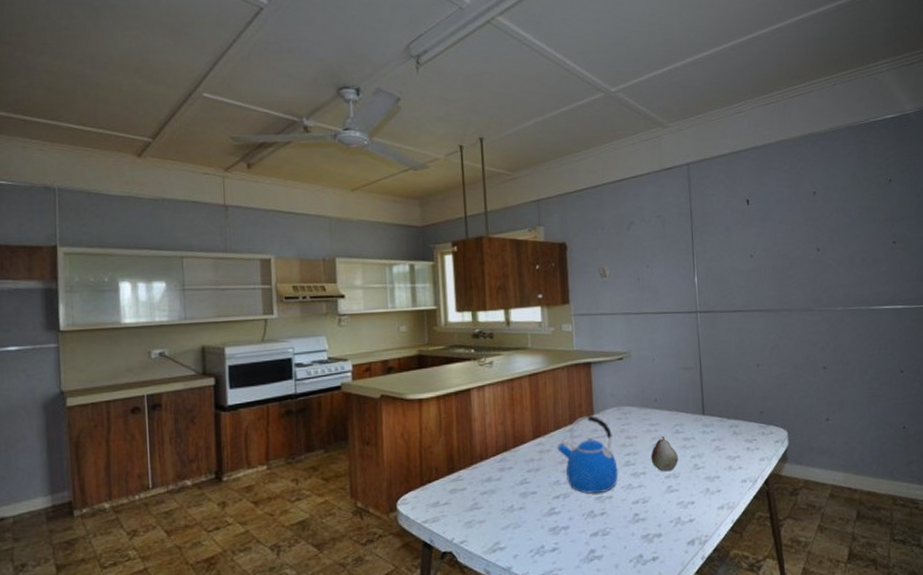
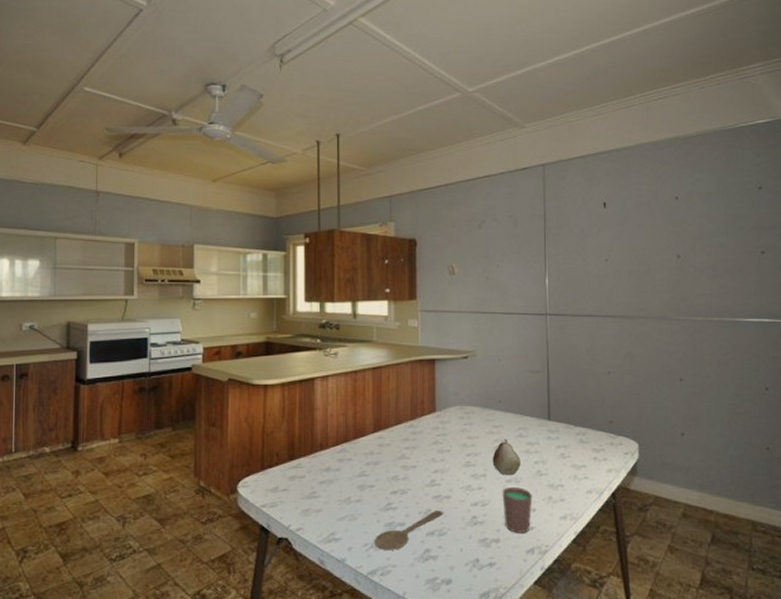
wooden spoon: none [539,510,606,555] -> present [374,510,443,550]
kettle: present [556,416,618,494] -> none [396,413,458,491]
cup: none [661,481,691,527] -> present [502,486,533,533]

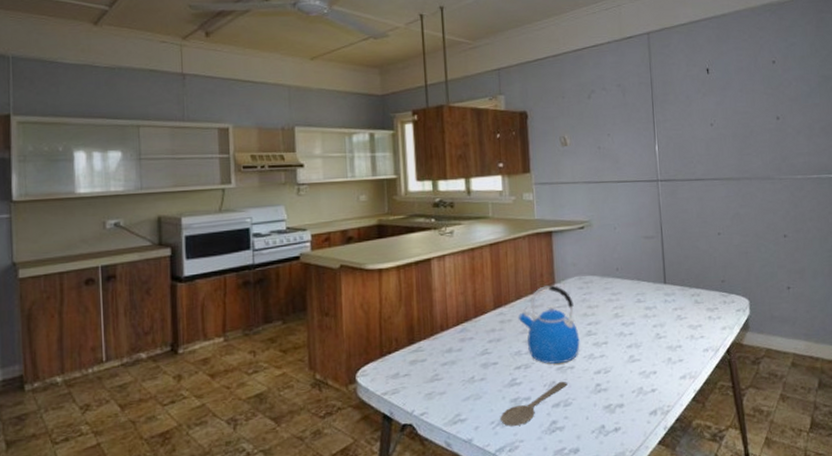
kettle: none [396,413,458,491] -> present [517,285,580,364]
fruit: present [492,438,521,476] -> none [612,305,640,342]
cup: present [502,486,533,533] -> none [623,351,653,397]

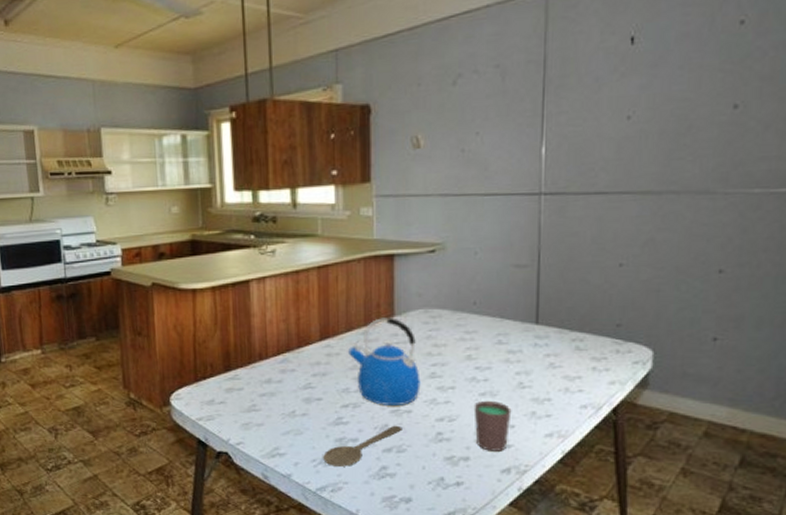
cup: none [623,351,653,397] -> present [474,400,512,451]

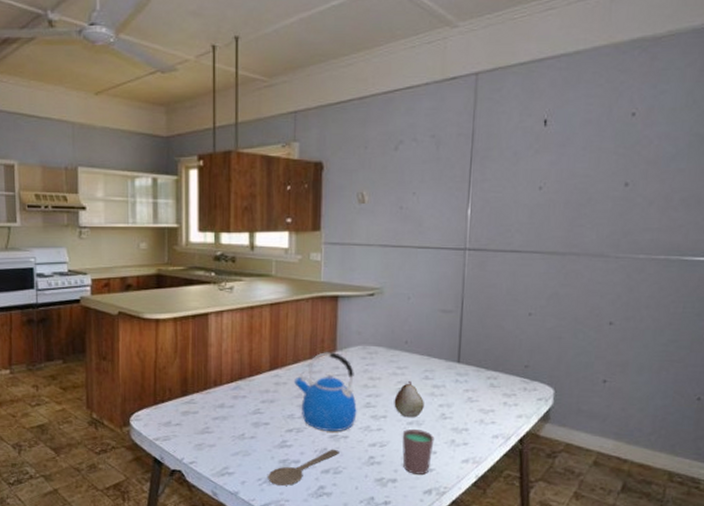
fruit: none [463,346,498,388] -> present [394,380,424,418]

